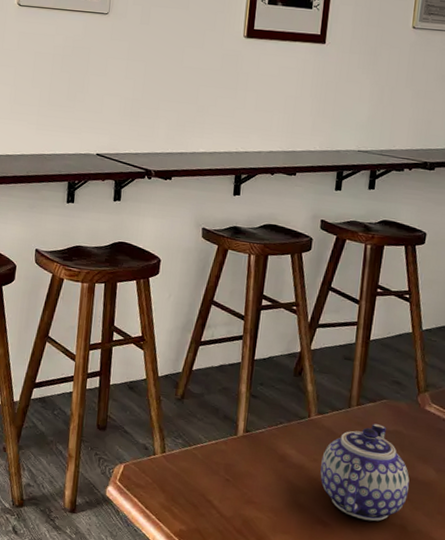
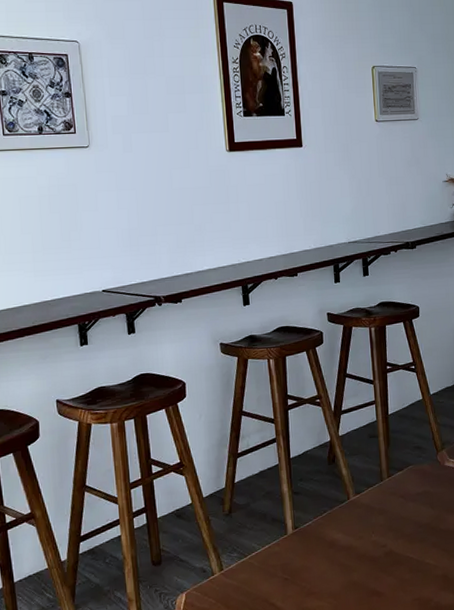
teapot: present [320,423,410,521] -> none [366,489,444,580]

